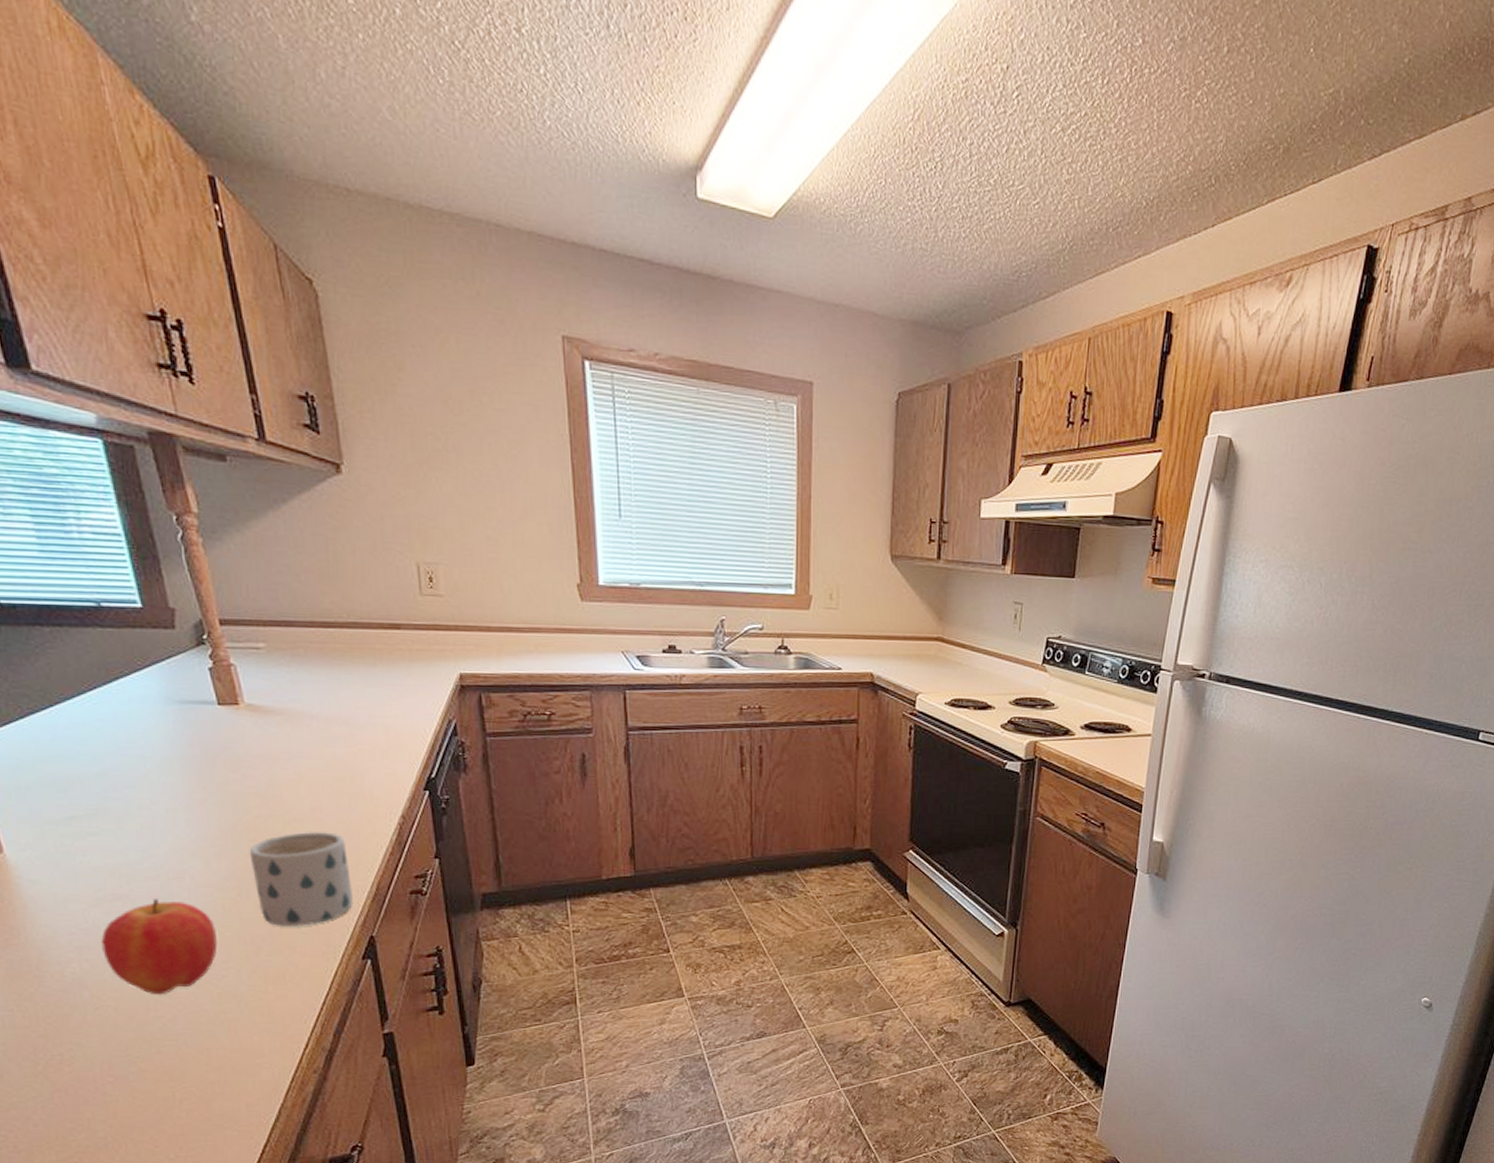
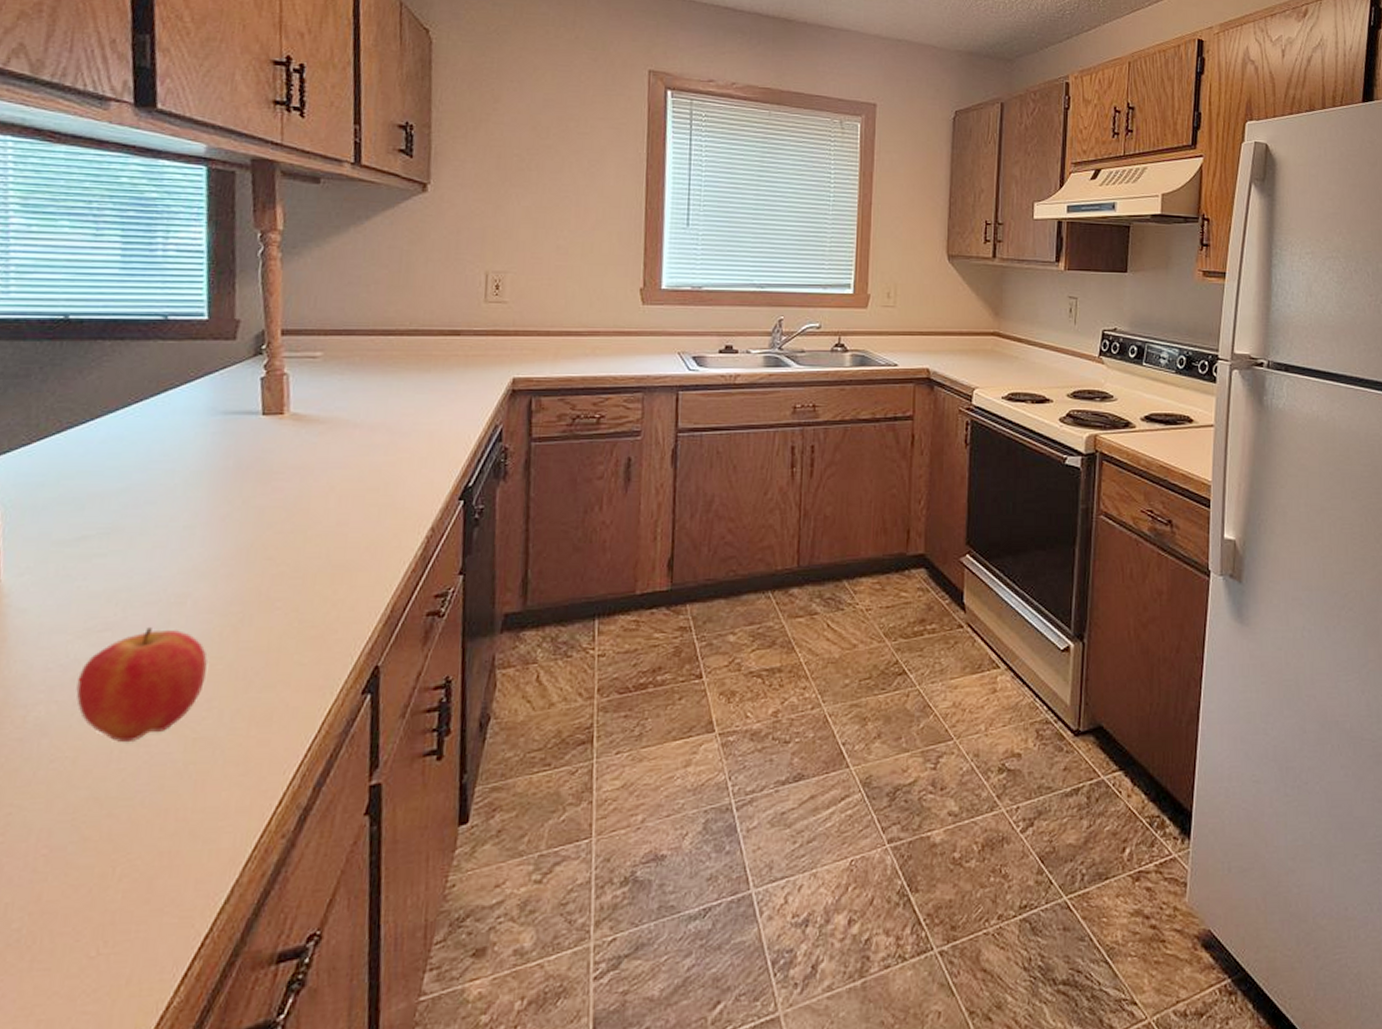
mug: present [249,831,353,926] -> none [259,547,367,656]

